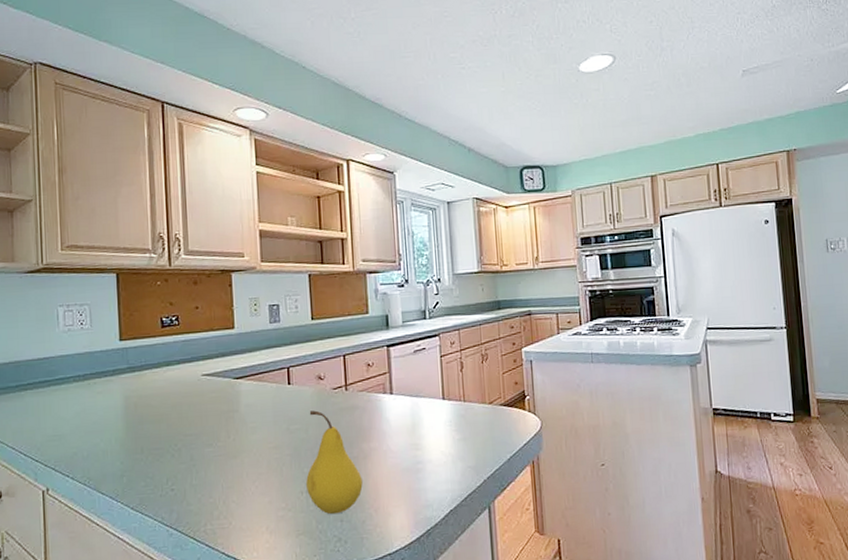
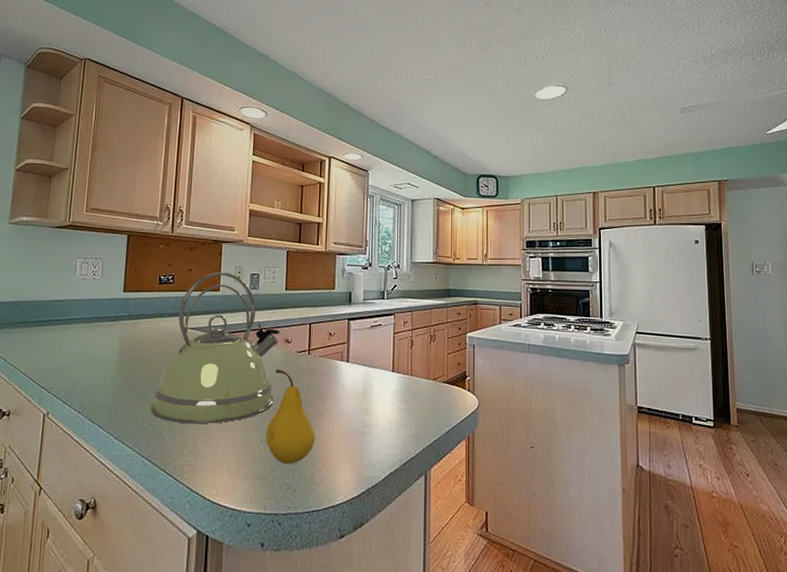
kettle: none [169,305,311,484] -> present [150,271,280,424]

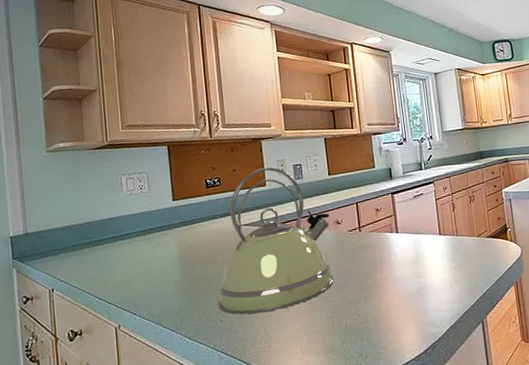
fruit: present [266,369,315,464] -> none [330,249,378,335]

